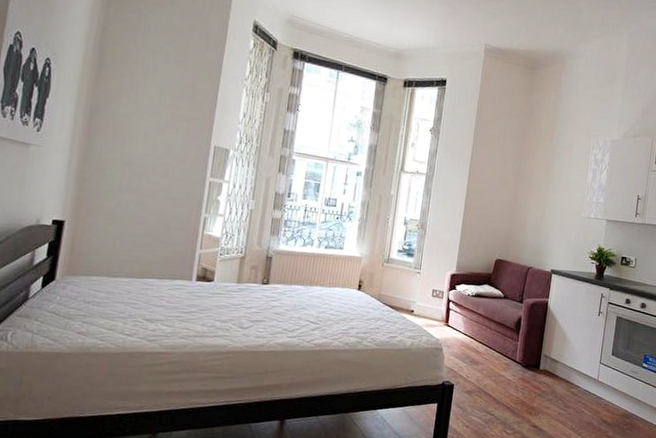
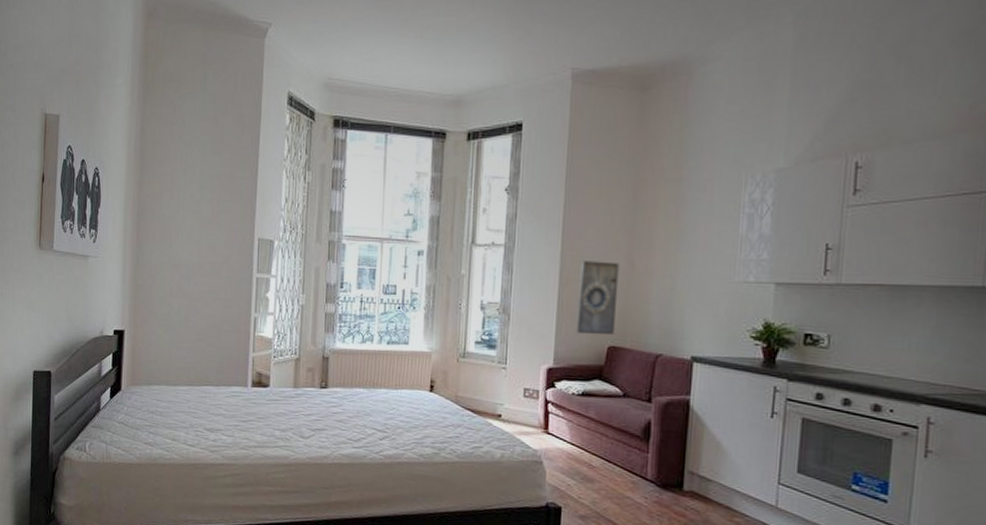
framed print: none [475,192,508,250] -> present [577,261,620,334]

